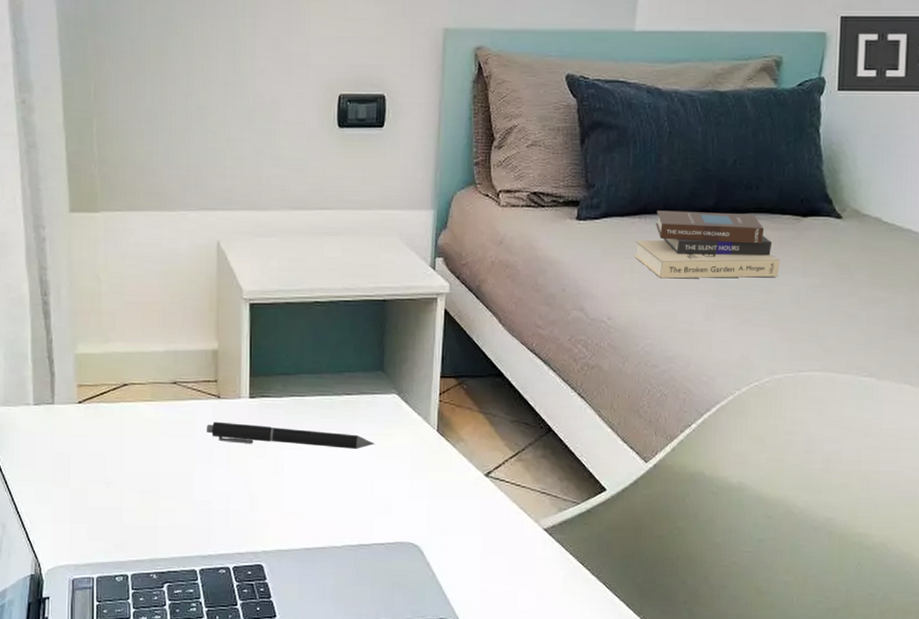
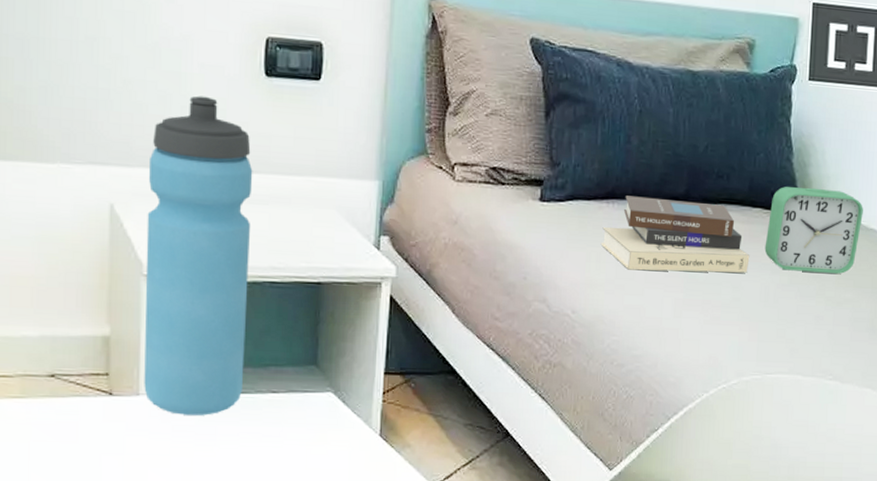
pen: present [207,421,376,450] -> none [95,423,307,458]
water bottle: none [244,148,329,414] -> present [144,95,253,416]
alarm clock: none [795,192,898,274] -> present [764,187,863,274]

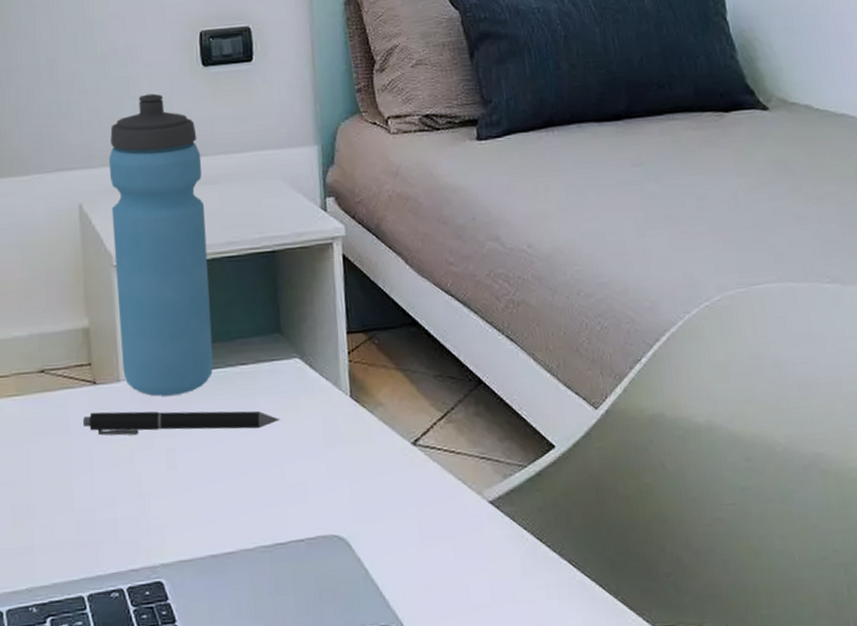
pen: none [95,423,307,458] -> present [83,410,281,436]
books: present [600,195,750,273] -> none [545,114,710,196]
alarm clock: present [764,187,863,274] -> none [722,80,830,172]

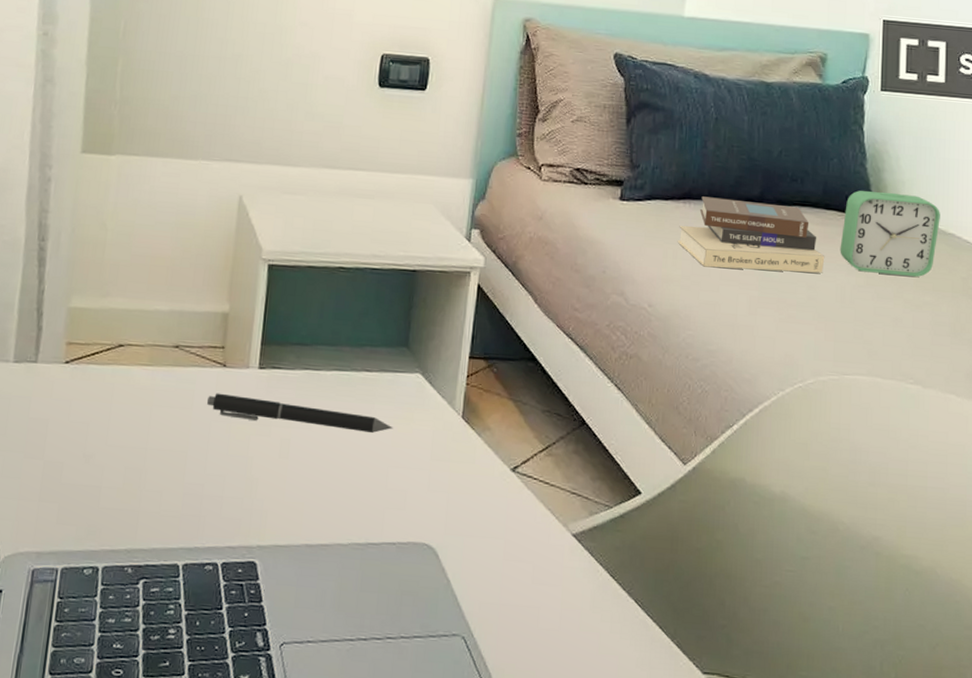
water bottle: present [109,93,213,397] -> none [253,103,363,390]
books: none [545,114,710,196] -> present [677,196,825,273]
alarm clock: none [722,80,830,172] -> present [840,191,940,277]

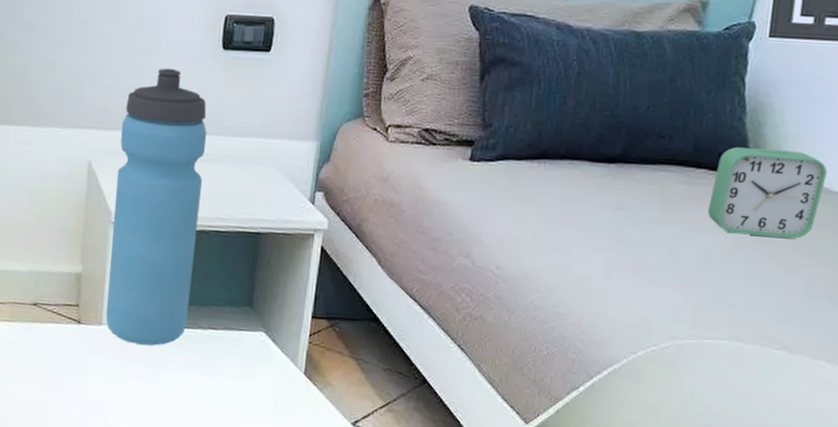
pen: present [207,393,394,434] -> none [64,347,238,388]
water bottle: none [253,103,363,390] -> present [106,68,207,346]
books: present [677,196,825,273] -> none [529,156,691,235]

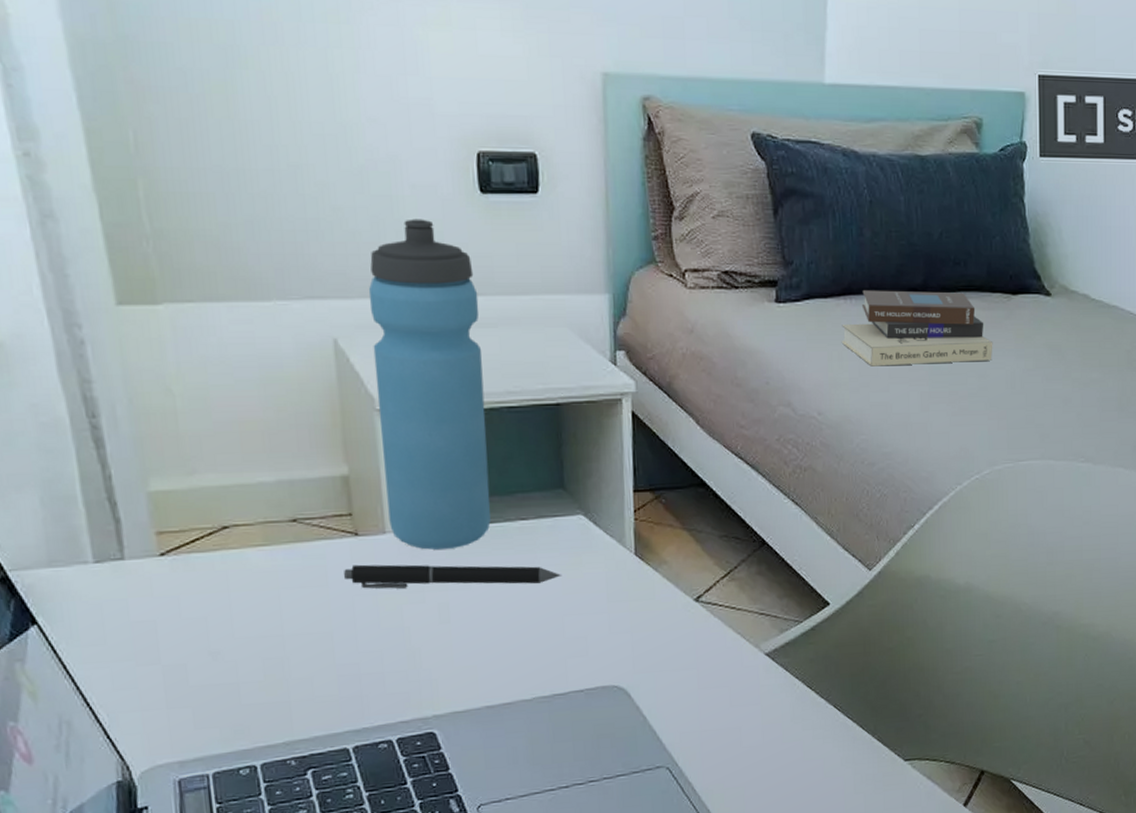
pen: none [64,347,238,388] -> present [344,564,563,589]
books: none [529,156,691,235] -> present [841,290,993,367]
alarm clock: present [707,147,827,239] -> none [1007,268,1104,355]

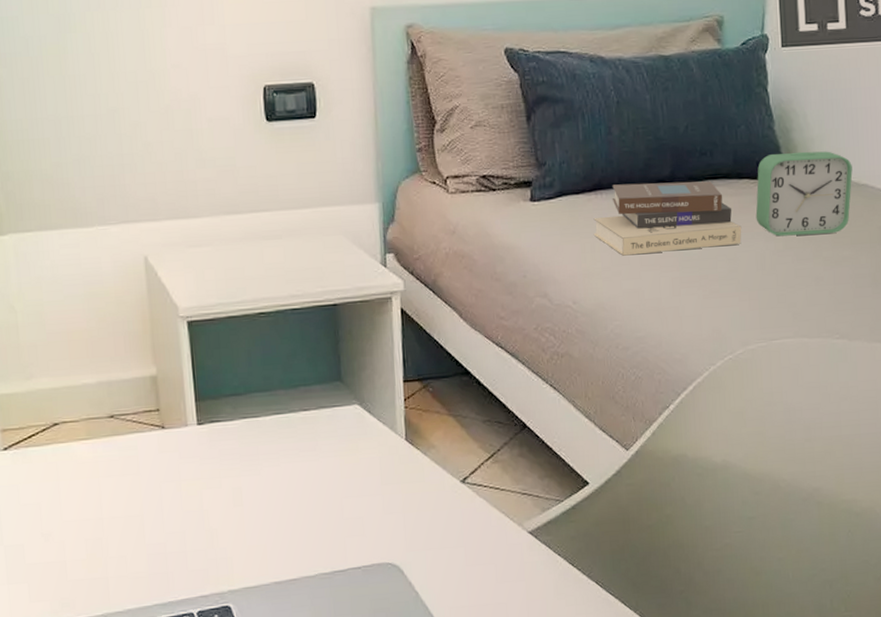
pen: present [344,564,563,589] -> none [153,452,341,476]
water bottle: present [369,219,491,550] -> none [174,147,277,440]
alarm clock: none [1007,268,1104,355] -> present [755,151,853,237]

